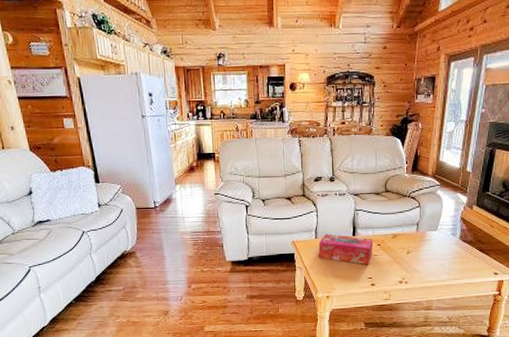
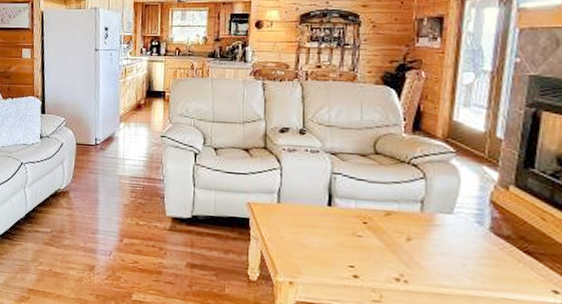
tissue box: present [318,234,374,265] -> none [281,199,357,249]

